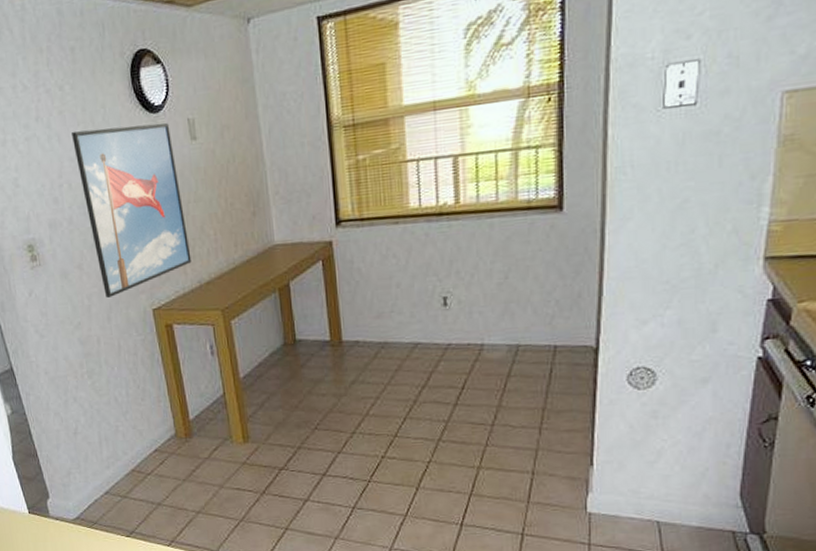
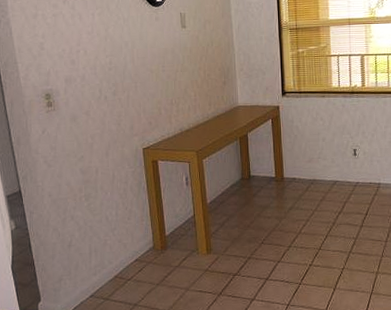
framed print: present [72,123,192,299] -> none [91,13,176,139]

